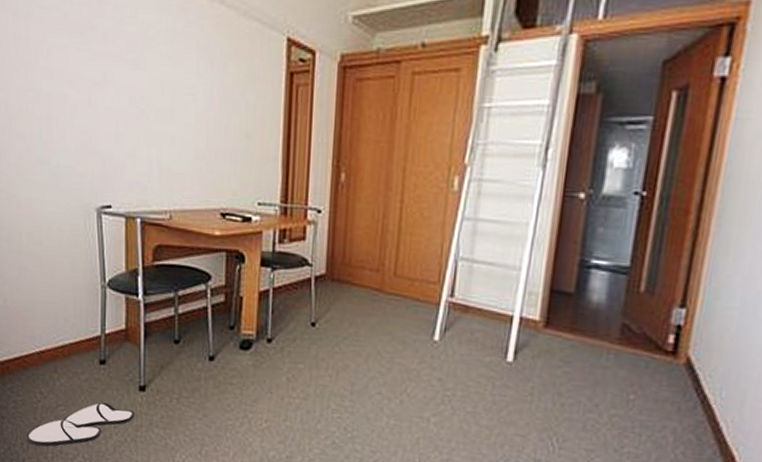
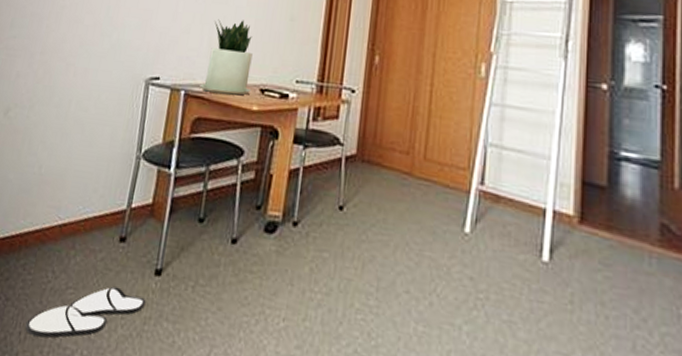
planter: none [156,139,212,221] -> present [199,19,253,96]

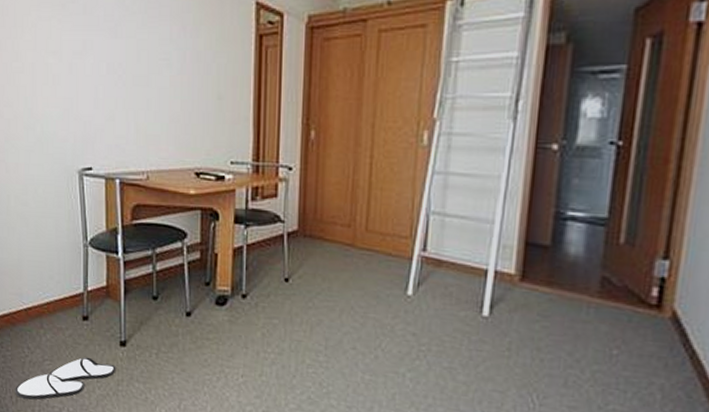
planter: present [199,19,253,96] -> none [134,102,187,180]

